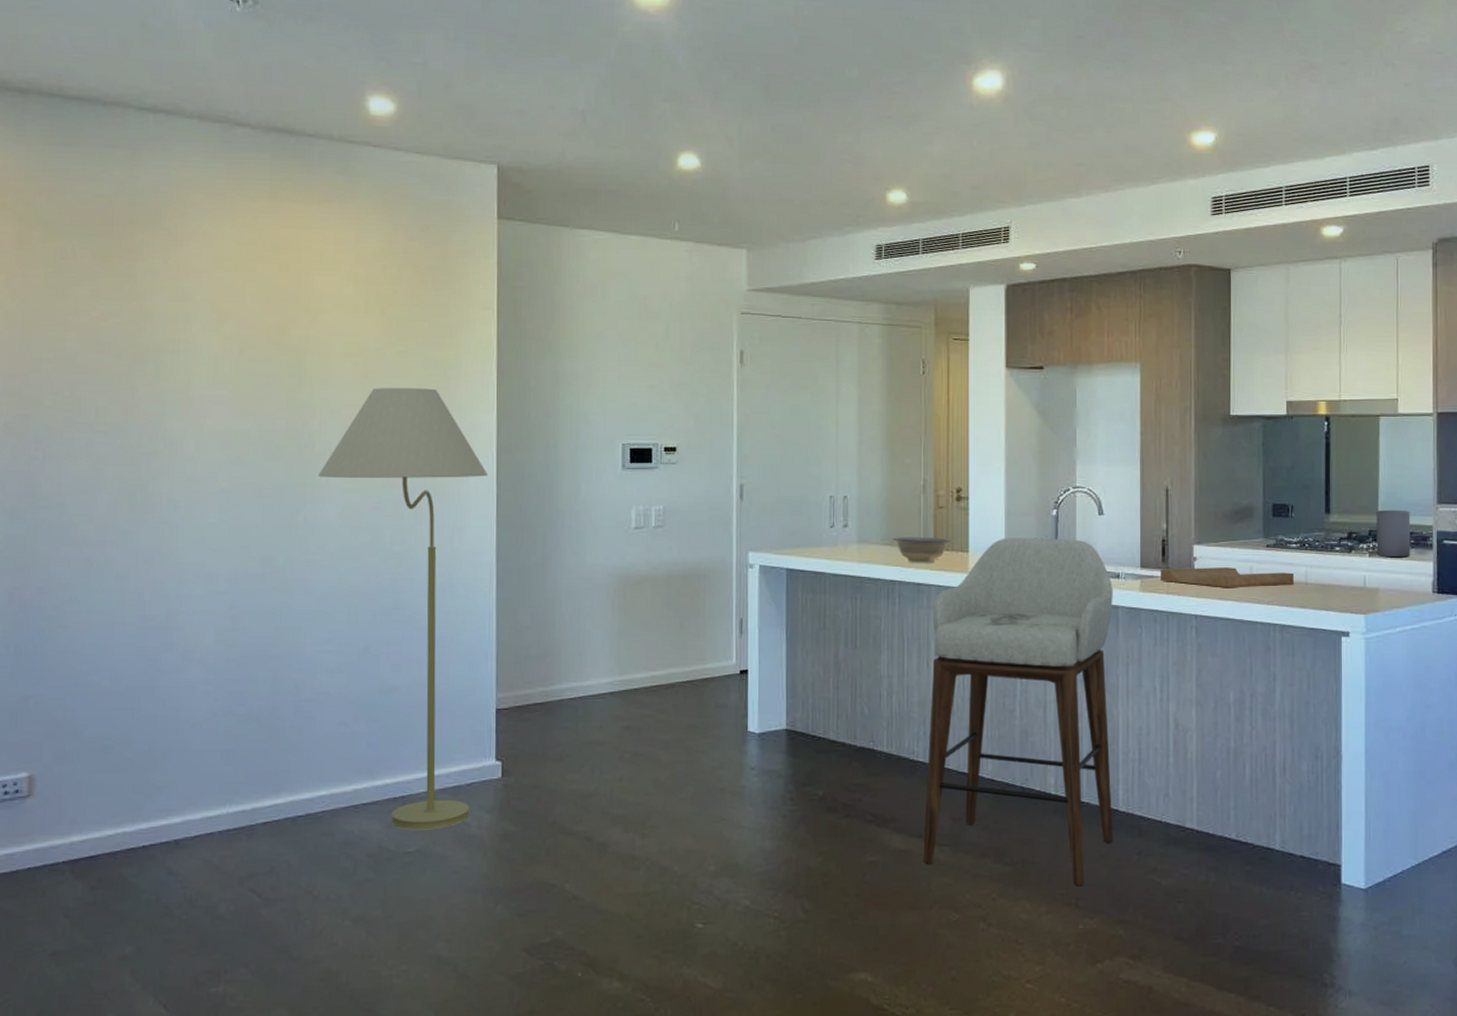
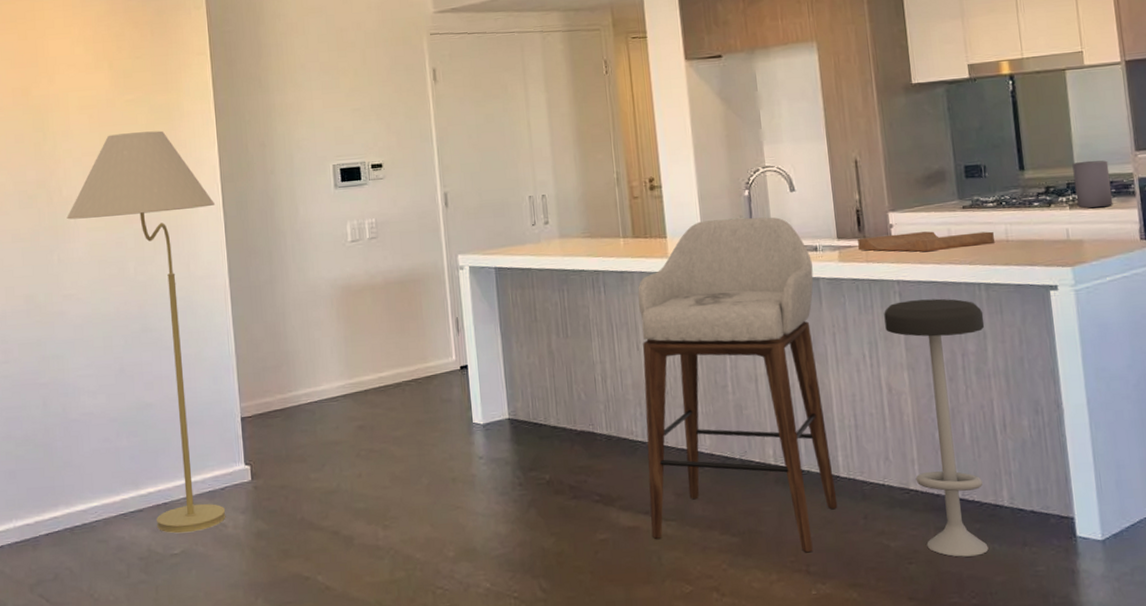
bowl: present [890,536,953,564] -> none [590,226,651,254]
bar stool: none [1179,636,1276,898] -> present [884,298,989,557]

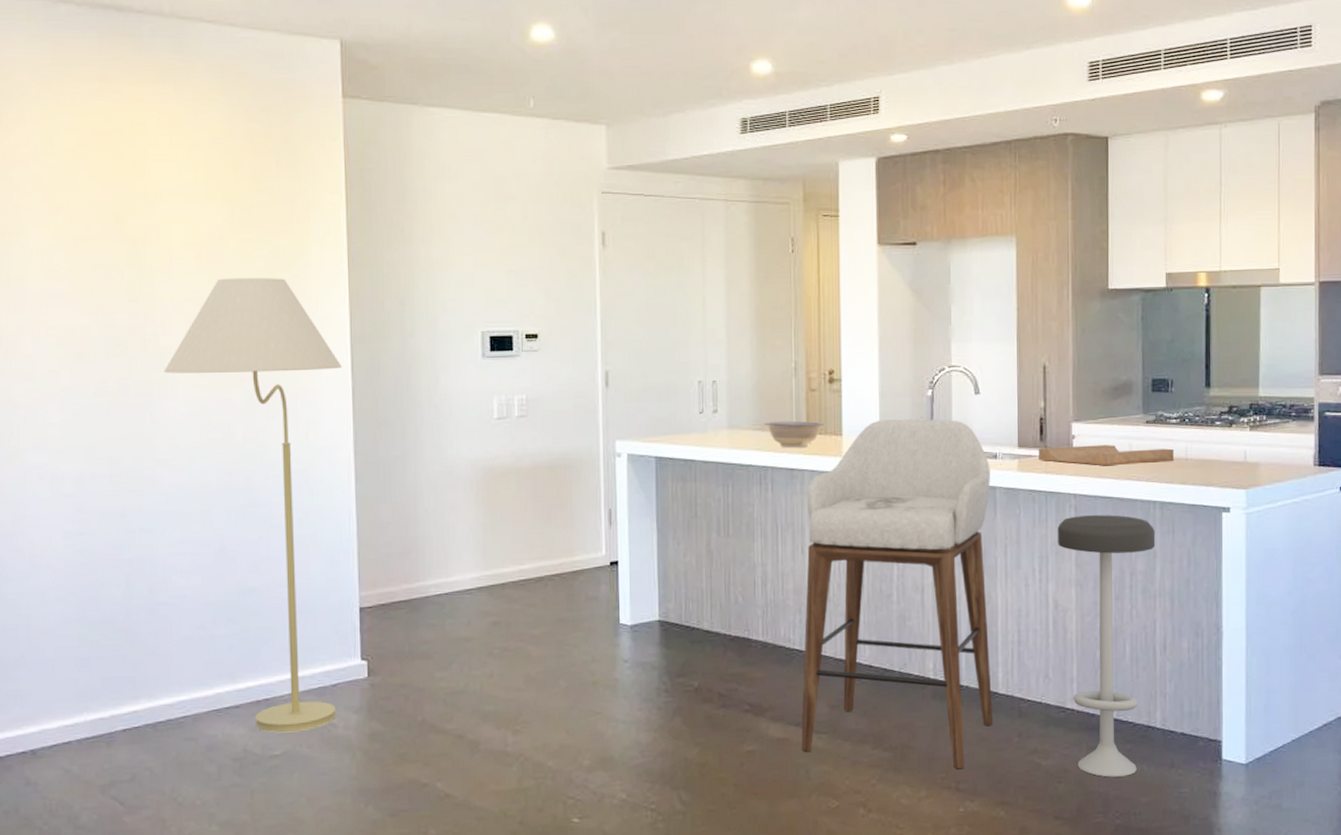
bowl: none [590,226,651,254] -> present [762,420,827,449]
canister: present [1072,160,1113,209] -> none [1257,382,1292,431]

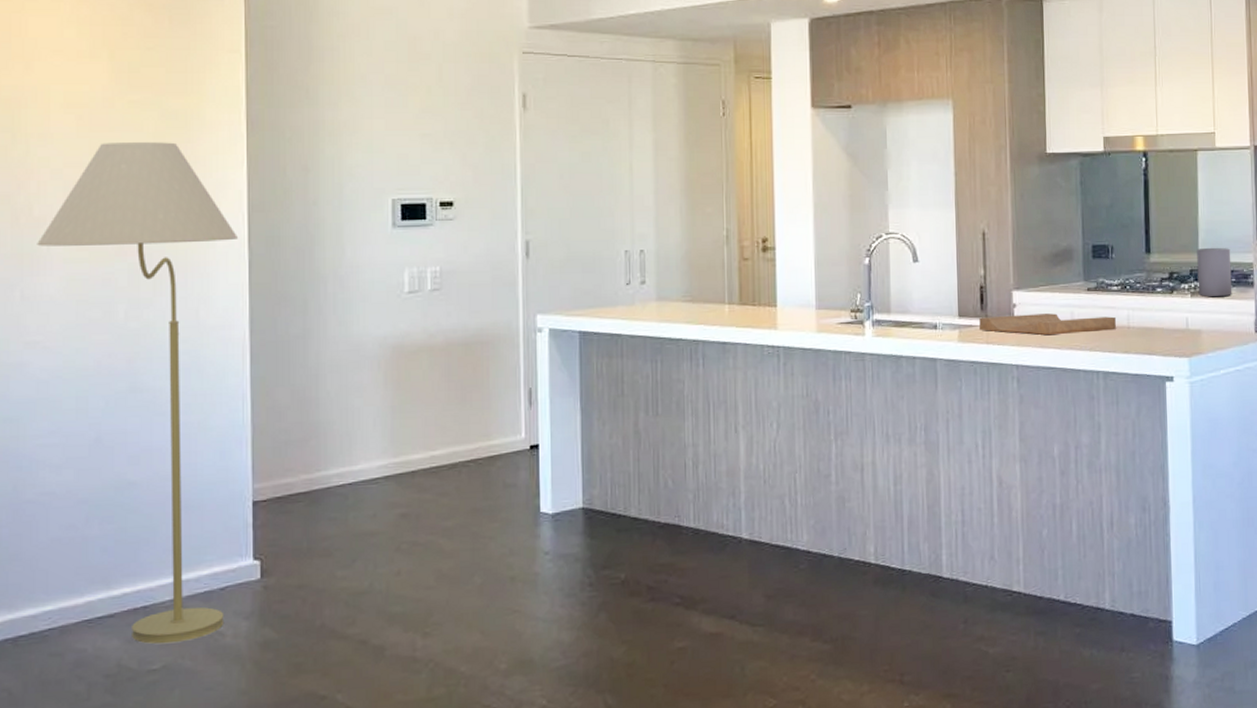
bowl: present [762,420,827,449] -> none [692,291,760,322]
bar stool: present [801,419,993,770] -> none [735,288,938,661]
bar stool: present [1058,515,1156,777] -> none [1000,386,1100,664]
canister: none [1257,382,1292,431] -> present [1197,247,1232,298]

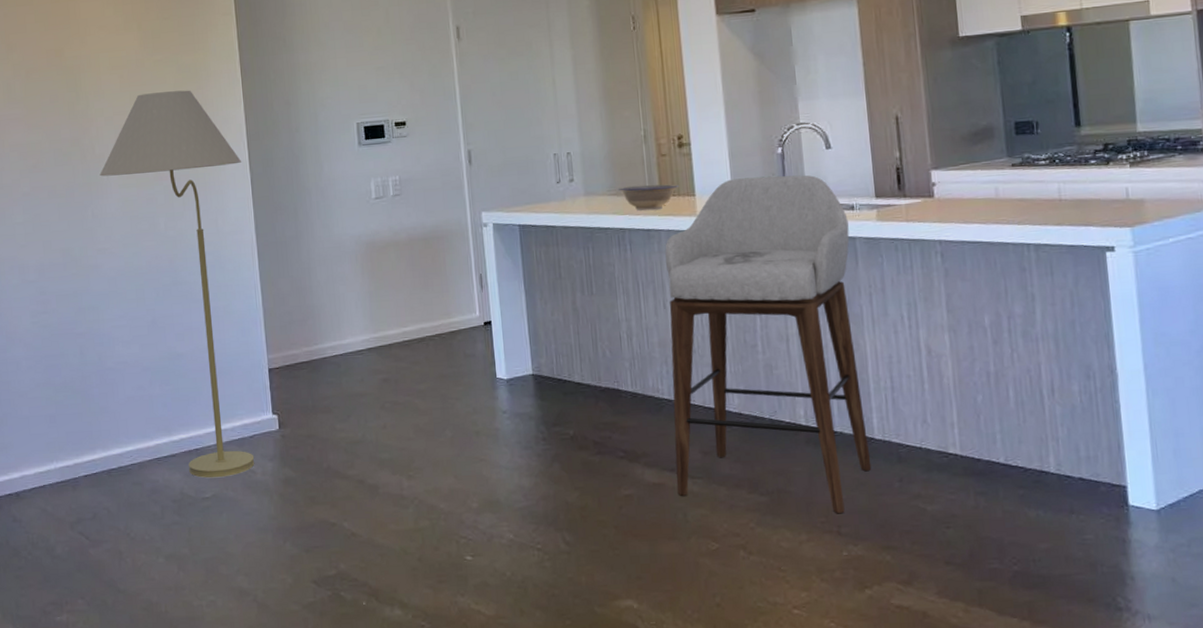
bowl: none [692,291,760,322] -> present [616,184,679,212]
bar stool: none [735,288,938,661] -> present [665,175,872,514]
cutting board: present [979,313,1116,336] -> none [897,190,1046,212]
canister: present [1197,247,1232,298] -> none [1134,115,1179,167]

